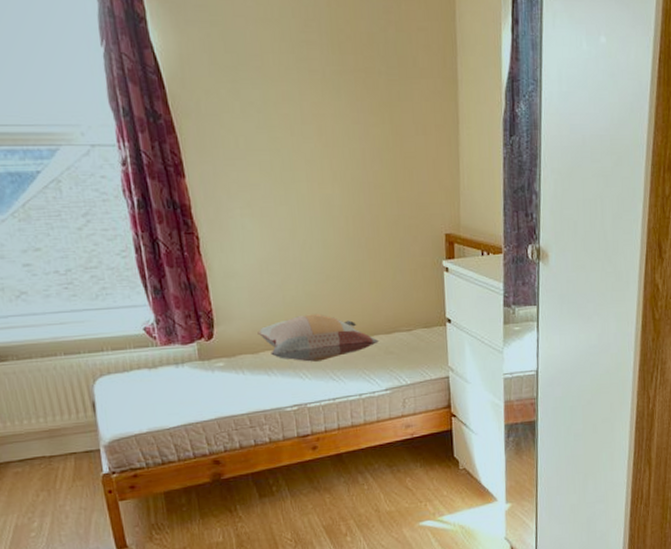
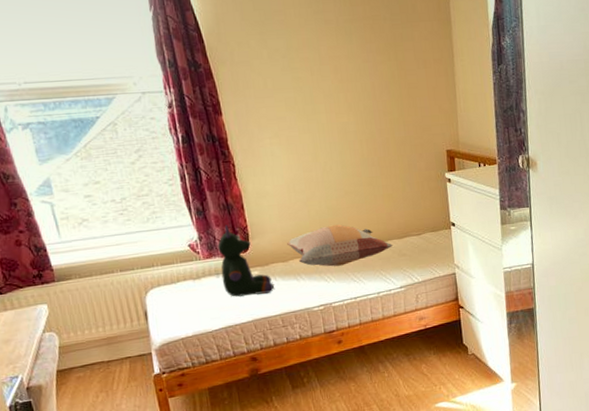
stuffed bear: none [177,307,241,391] -> present [217,225,274,297]

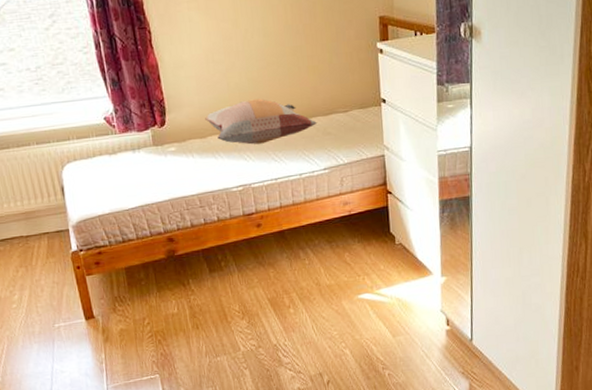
stuffed bear: present [217,225,274,297] -> none [133,97,191,174]

